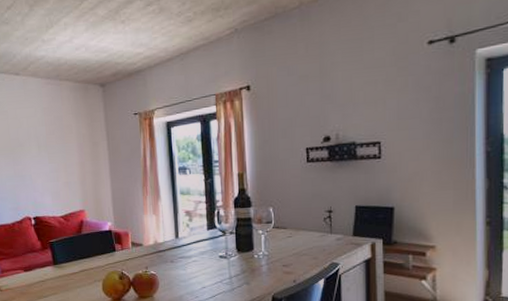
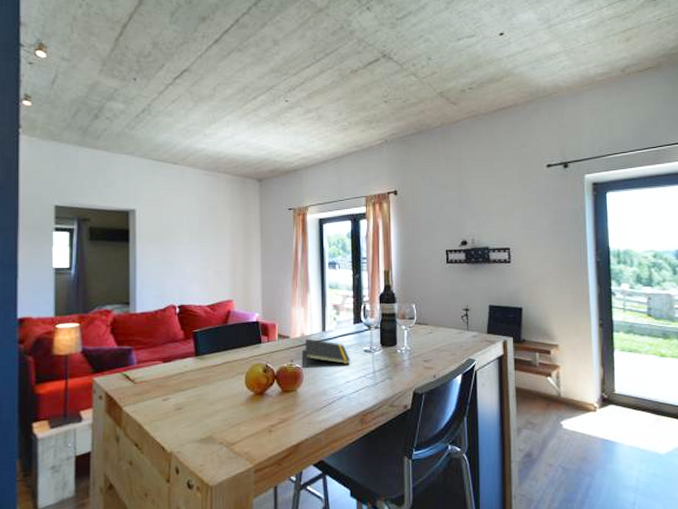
notepad: none [158,246,206,274] -> present [305,338,350,368]

